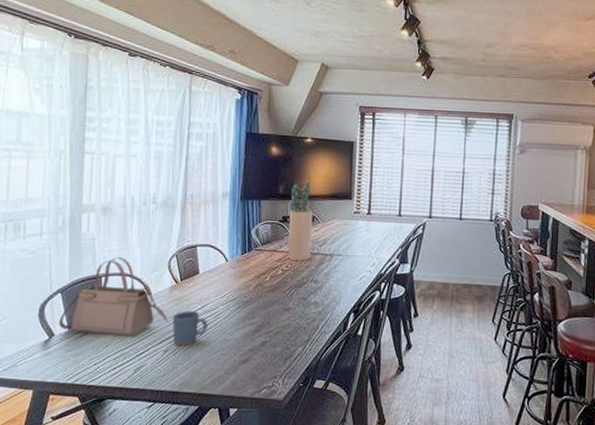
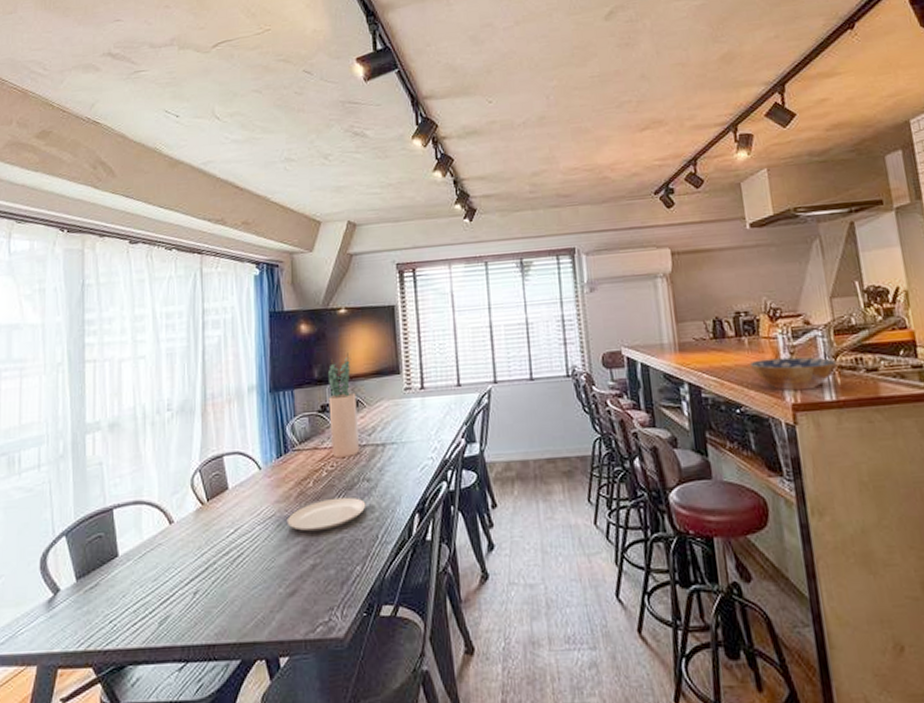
handbag: present [59,256,168,336] -> none [65,480,196,584]
mug: present [172,311,208,345] -> none [200,537,244,583]
plate: none [245,292,312,317] -> present [286,497,366,532]

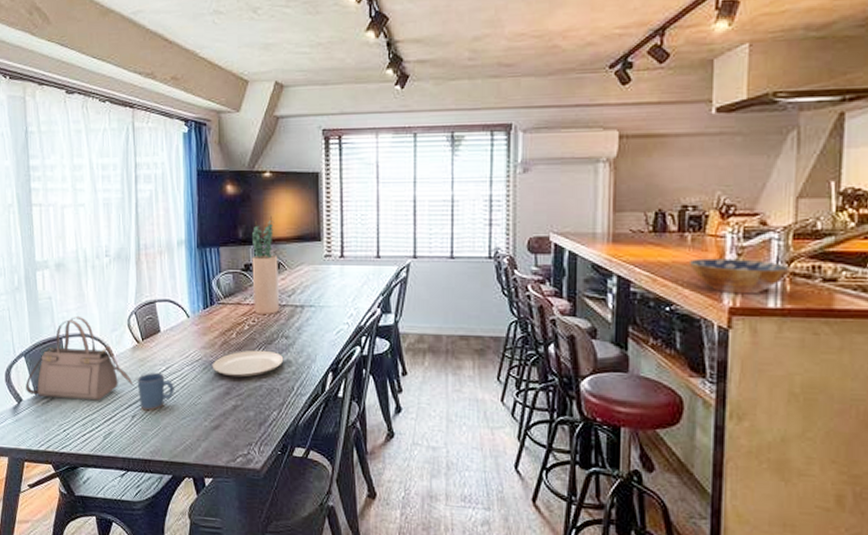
handbag: none [65,480,196,584] -> present [26,315,133,401]
mug: none [200,537,244,583] -> present [137,373,174,410]

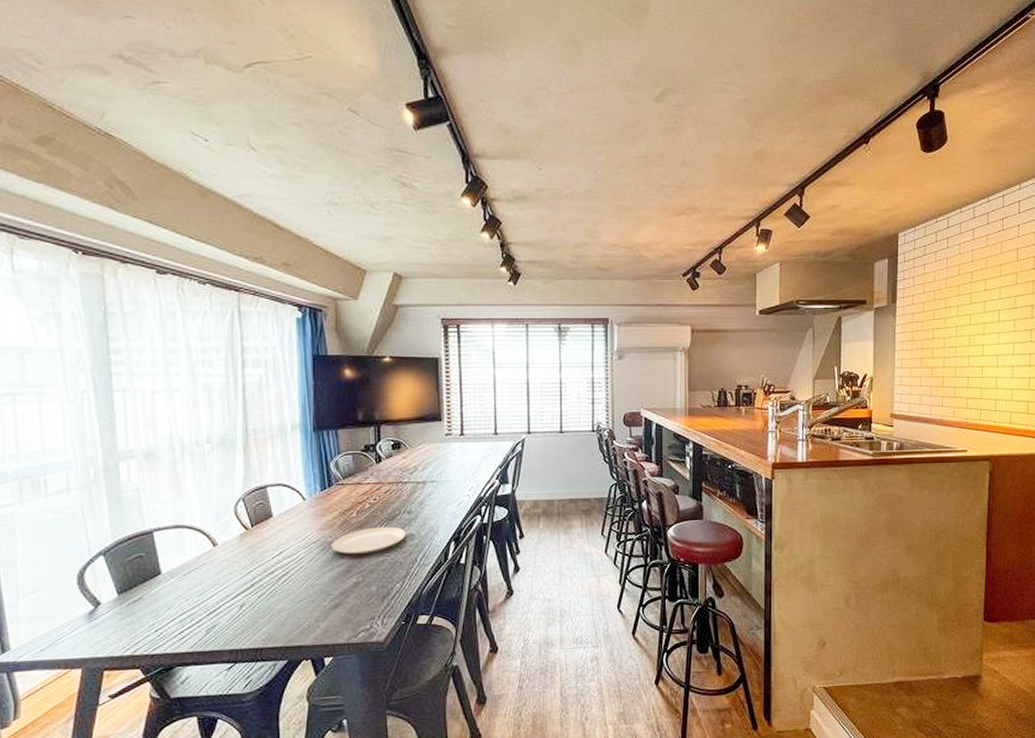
handbag: present [26,315,133,401] -> none [105,506,241,598]
mug: present [137,373,174,410] -> none [246,559,289,597]
vase: present [251,216,279,316] -> none [371,399,401,493]
bowl: present [688,258,790,294] -> none [743,425,811,453]

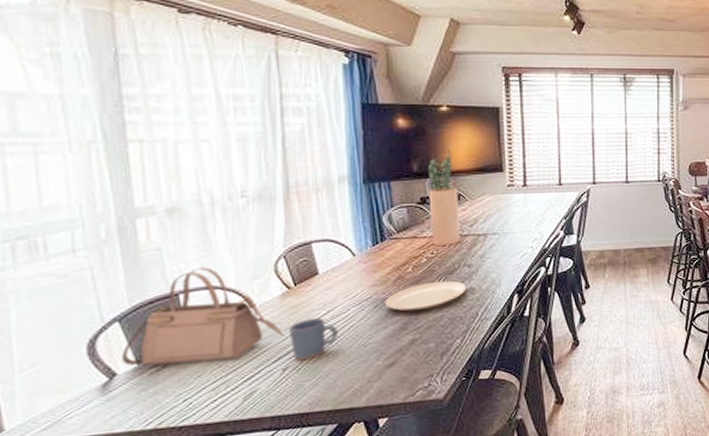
handbag: none [105,506,241,598] -> present [122,266,283,367]
mug: none [246,559,289,597] -> present [288,318,338,360]
vase: none [371,399,401,493] -> present [427,149,460,247]

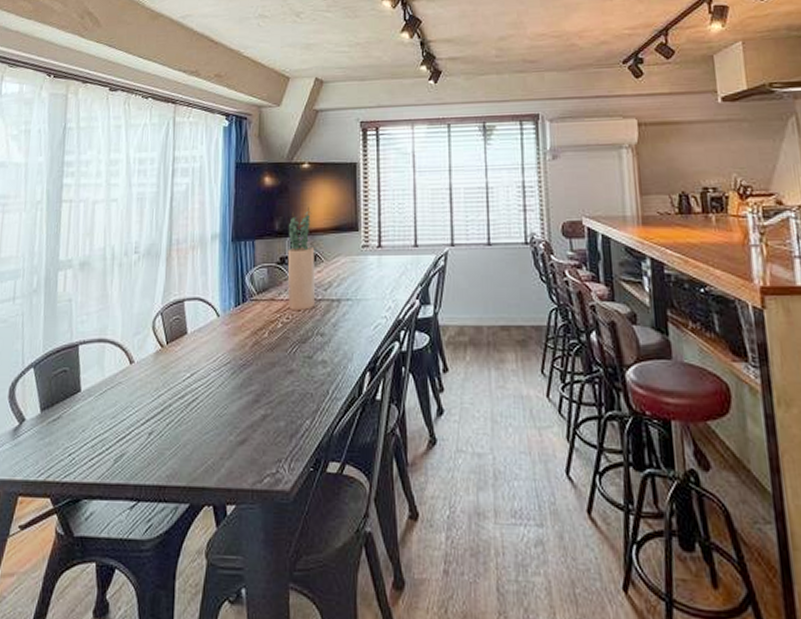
handbag: present [122,266,283,367] -> none [31,319,153,417]
mug: present [288,318,338,360] -> none [157,381,198,425]
plate: present [384,280,467,312] -> none [241,350,319,382]

